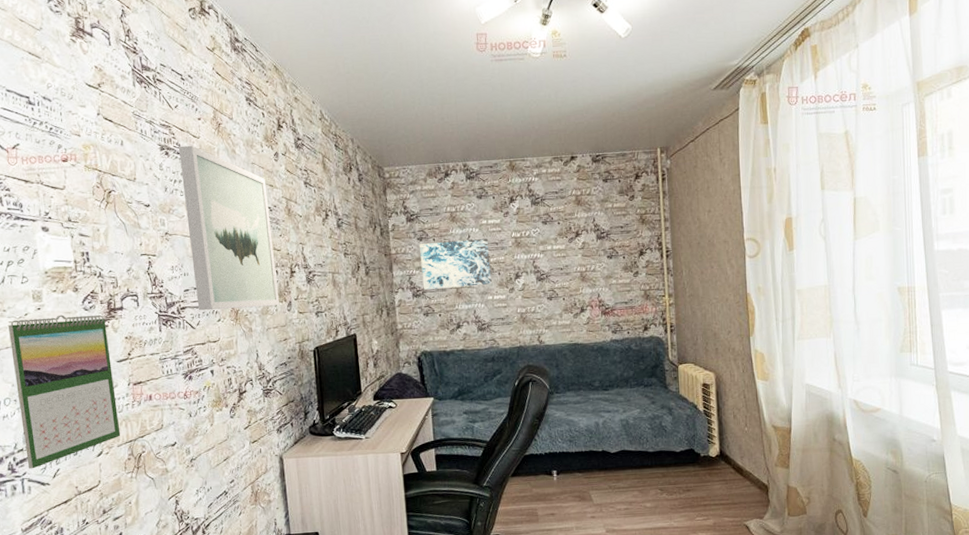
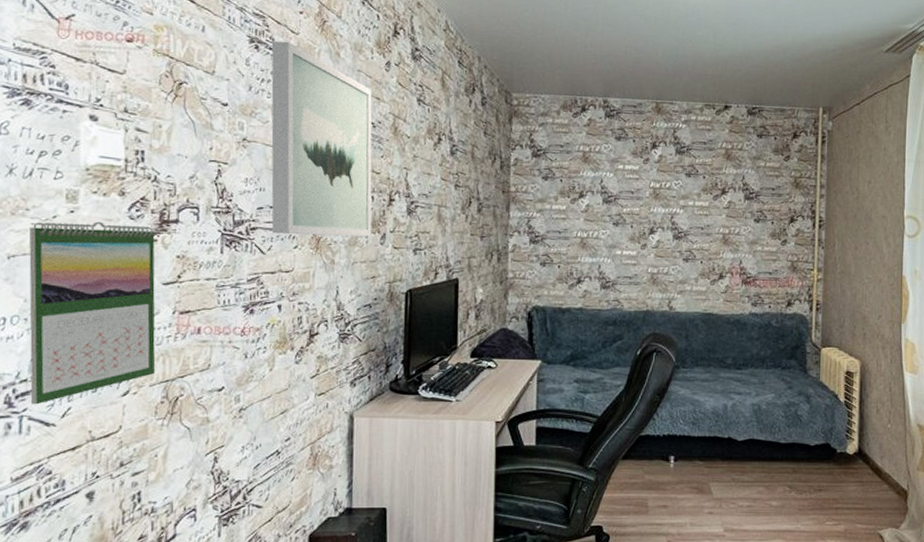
wall art: present [420,238,492,290] -> none [543,183,623,238]

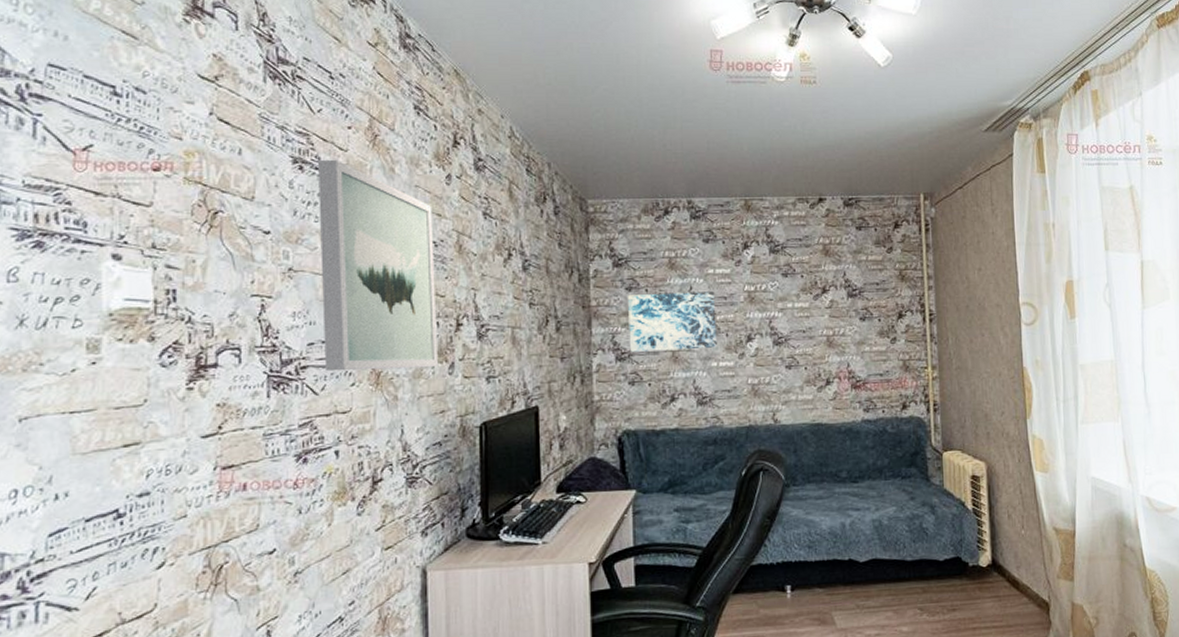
calendar: present [29,221,156,405] -> none [44,372,195,588]
wall art: none [543,183,623,238] -> present [628,291,717,352]

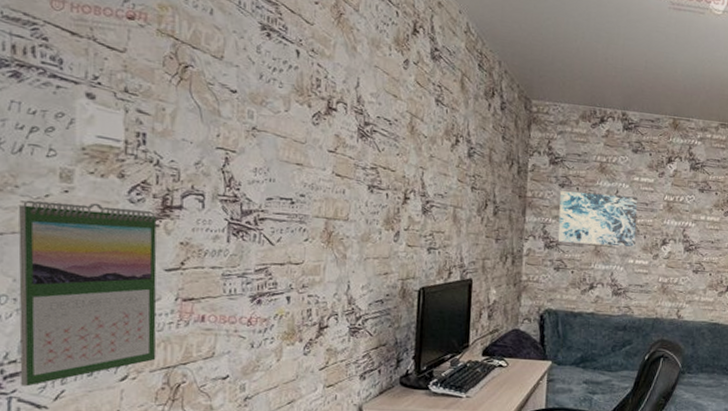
calendar: none [44,372,195,588] -> present [18,200,157,387]
wall art: present [318,159,438,372] -> none [281,29,389,234]

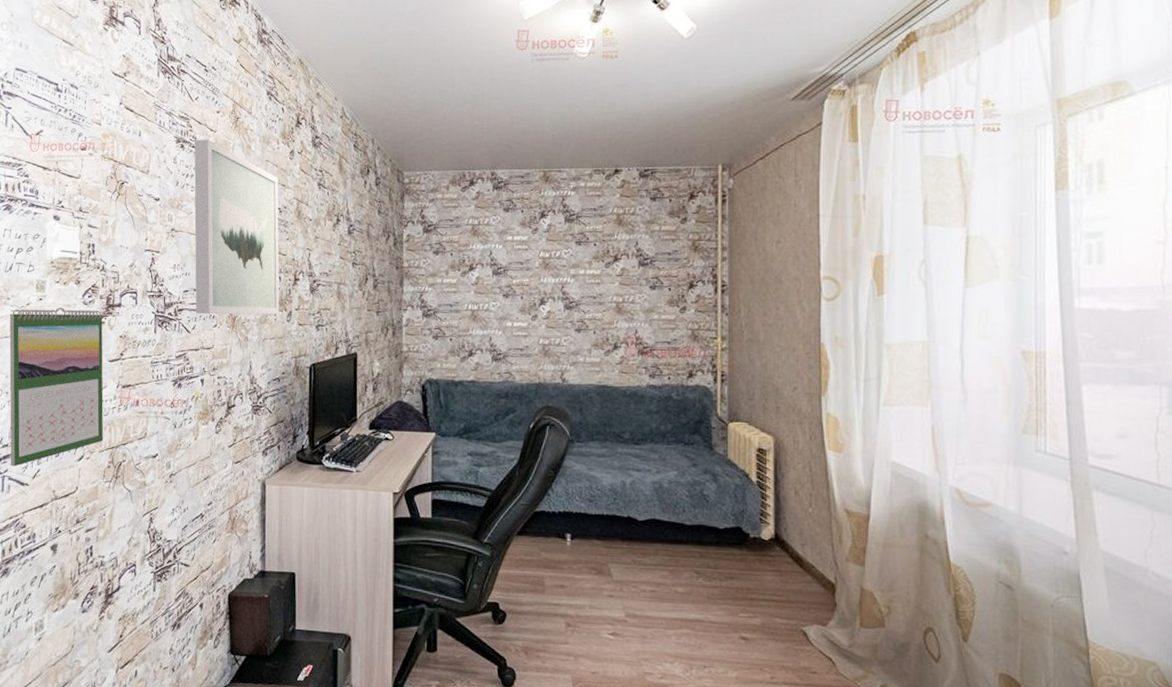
wall art: none [281,29,389,234] -> present [194,139,279,315]
wall art: present [558,191,638,247] -> none [435,257,513,310]

